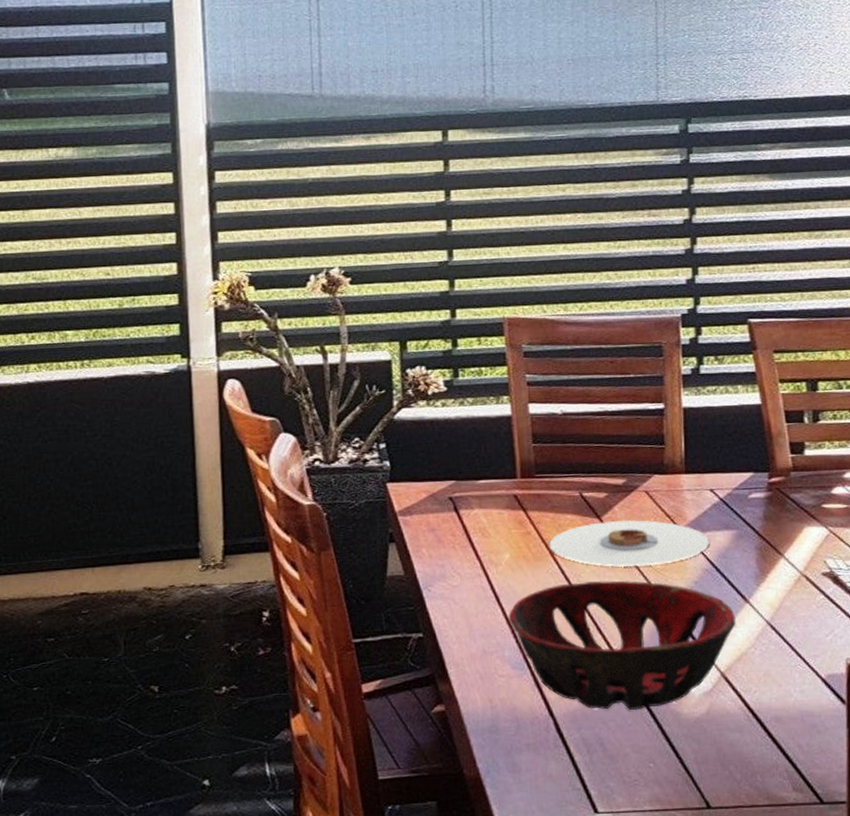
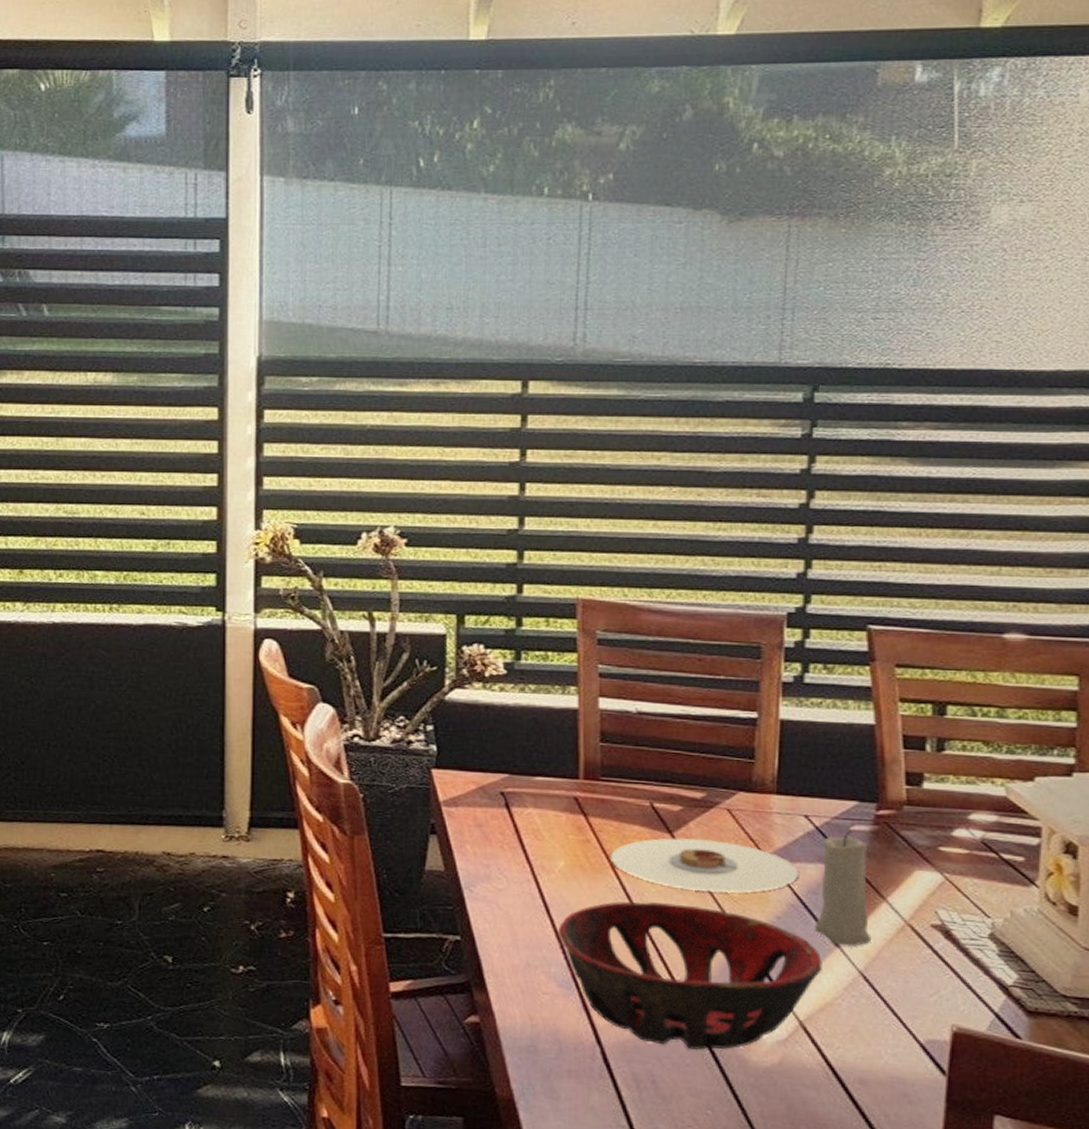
candle: none [726,498,774,601] -> present [814,830,872,947]

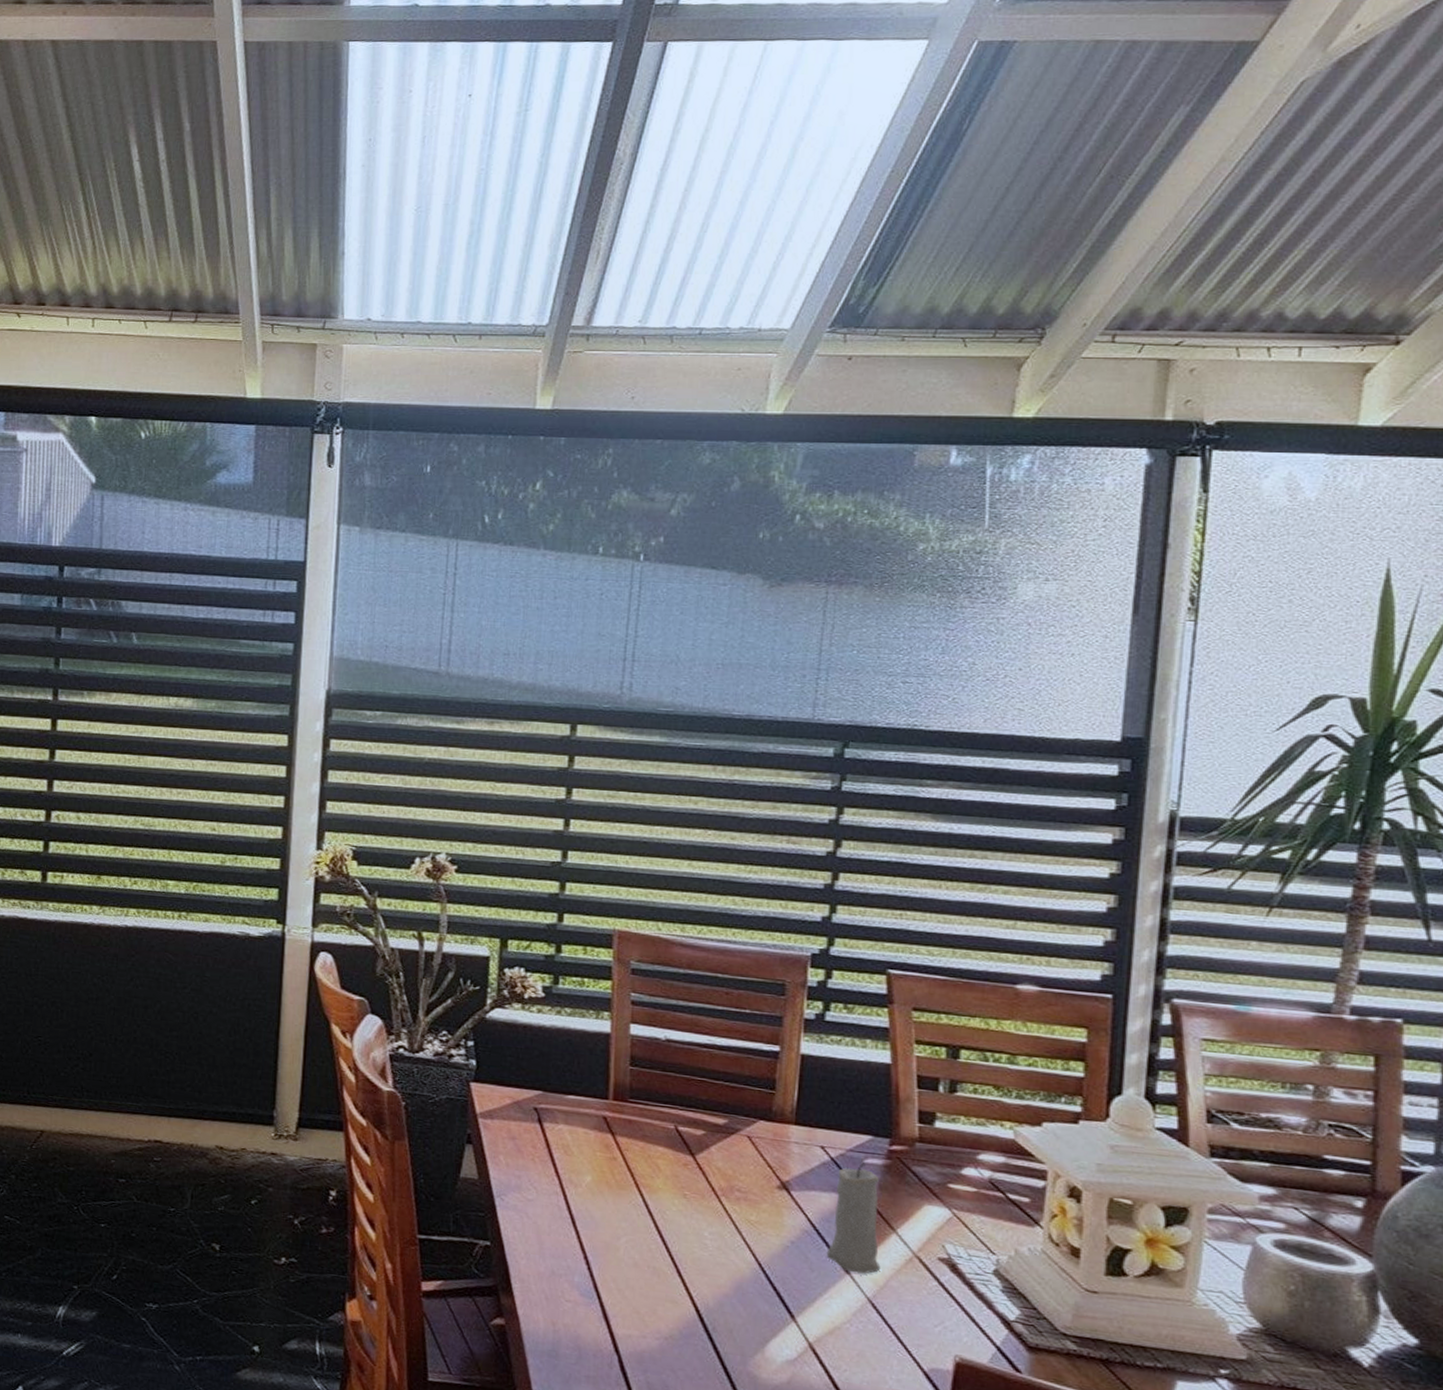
decorative bowl: present [557,901,822,1051] -> none [582,1217,833,1365]
plate: present [610,838,799,893] -> none [635,1160,814,1217]

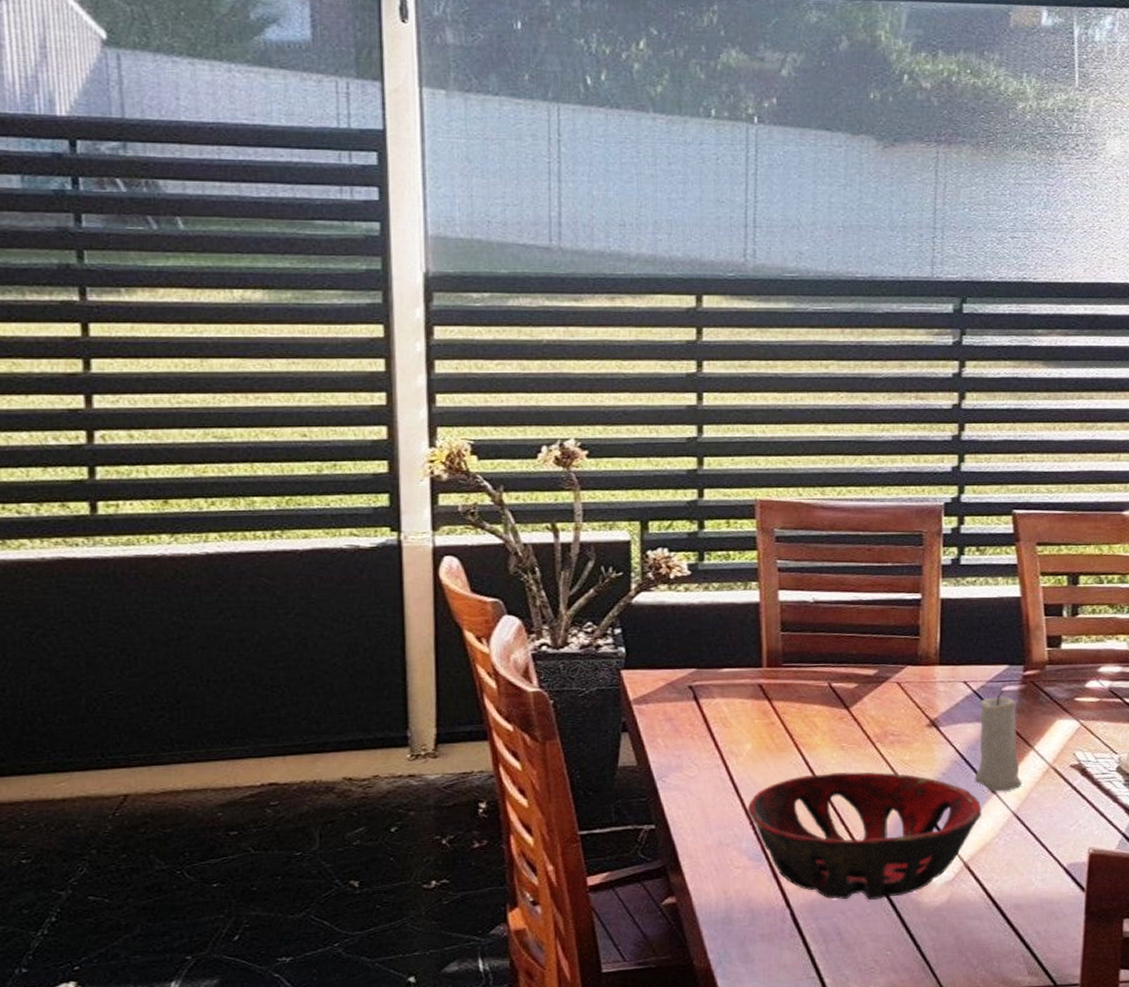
decorative bowl: none [582,1217,833,1365] -> present [747,771,982,901]

